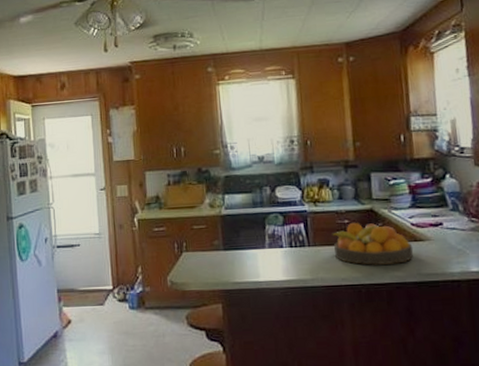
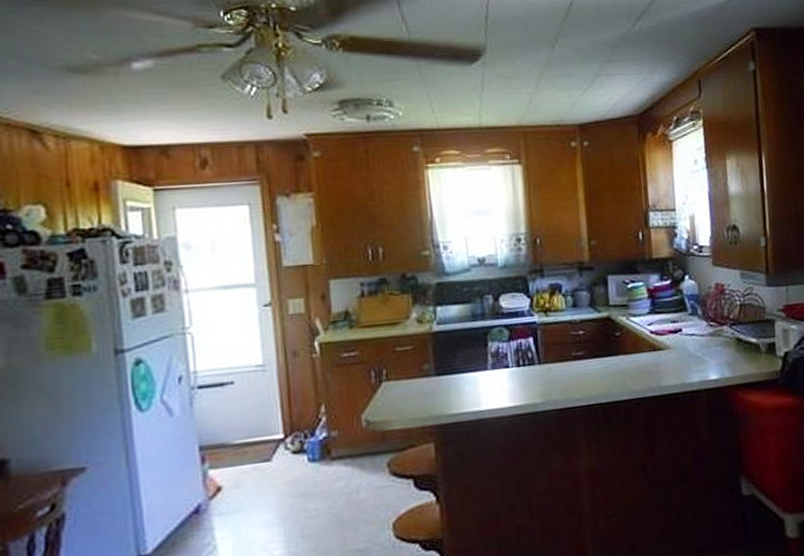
fruit bowl: present [332,222,414,265] -> none [565,332,653,381]

